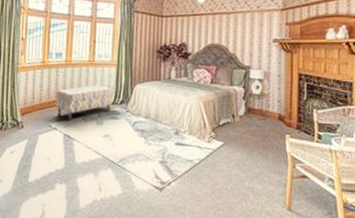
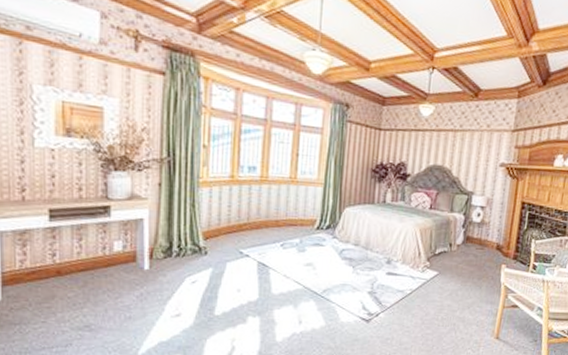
bench: present [56,84,112,121] -> none [248,206,317,247]

